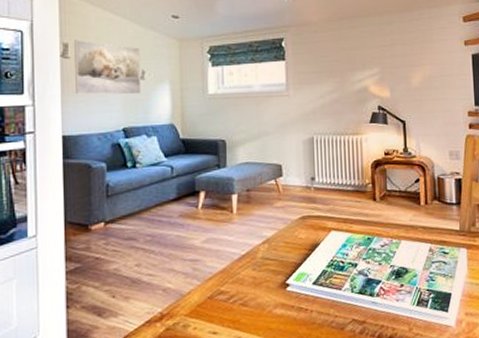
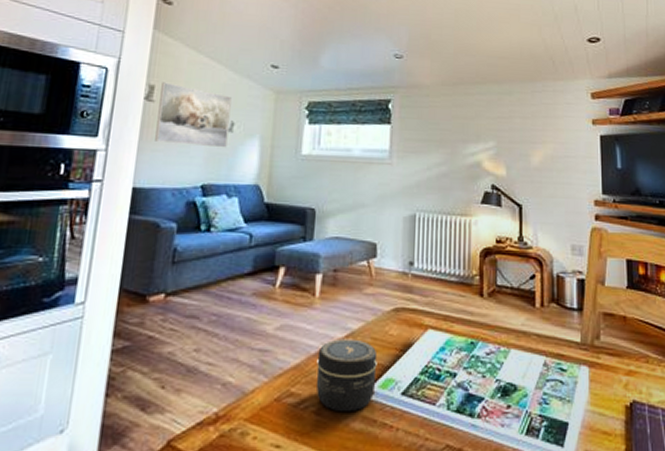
jar: none [240,244,291,303] -> present [315,339,378,413]

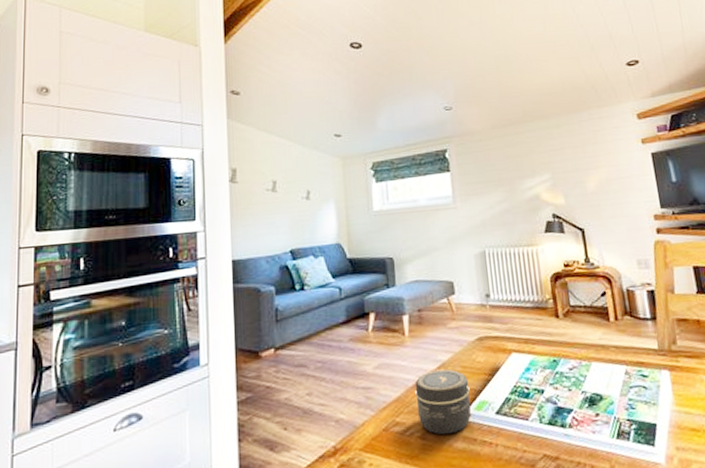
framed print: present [155,82,232,148] -> none [242,164,307,218]

